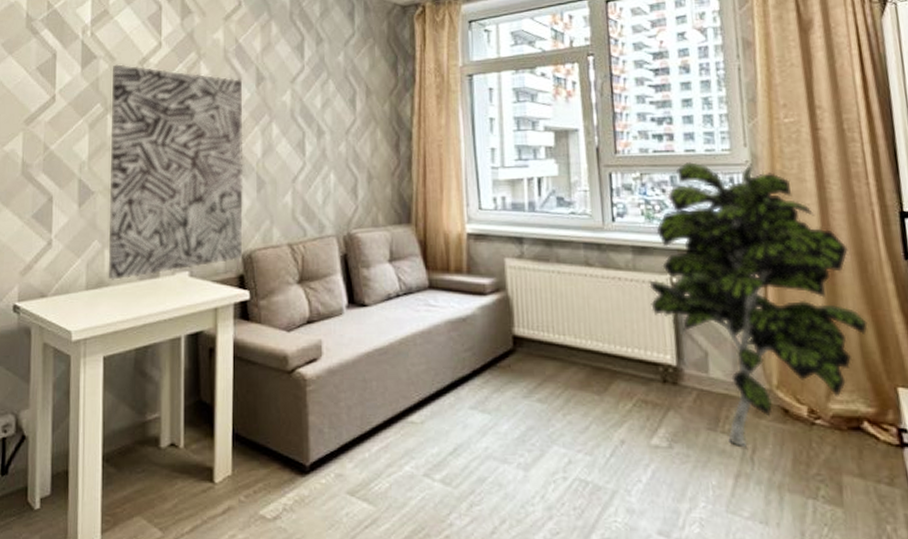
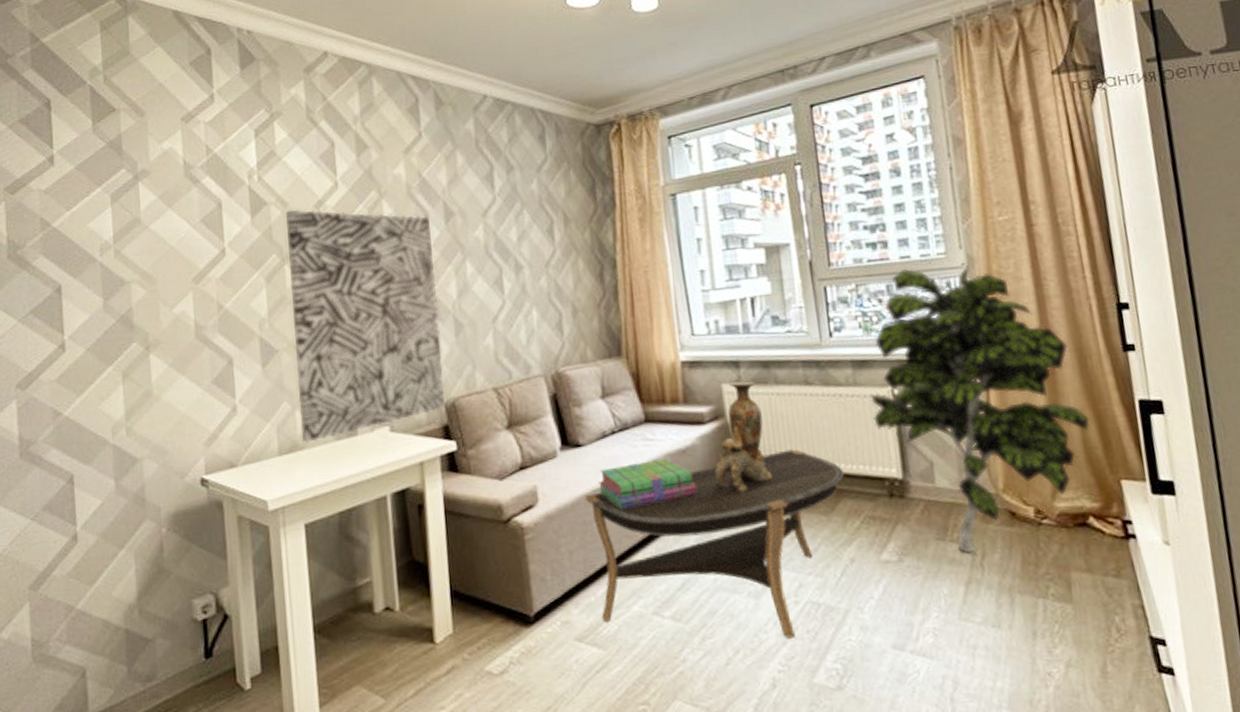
coffee table: none [366,327,618,514] -> present [585,449,844,639]
stack of books: none [381,324,475,370] -> present [599,458,698,509]
vase with dog figurine: none [493,257,549,366] -> present [715,381,773,494]

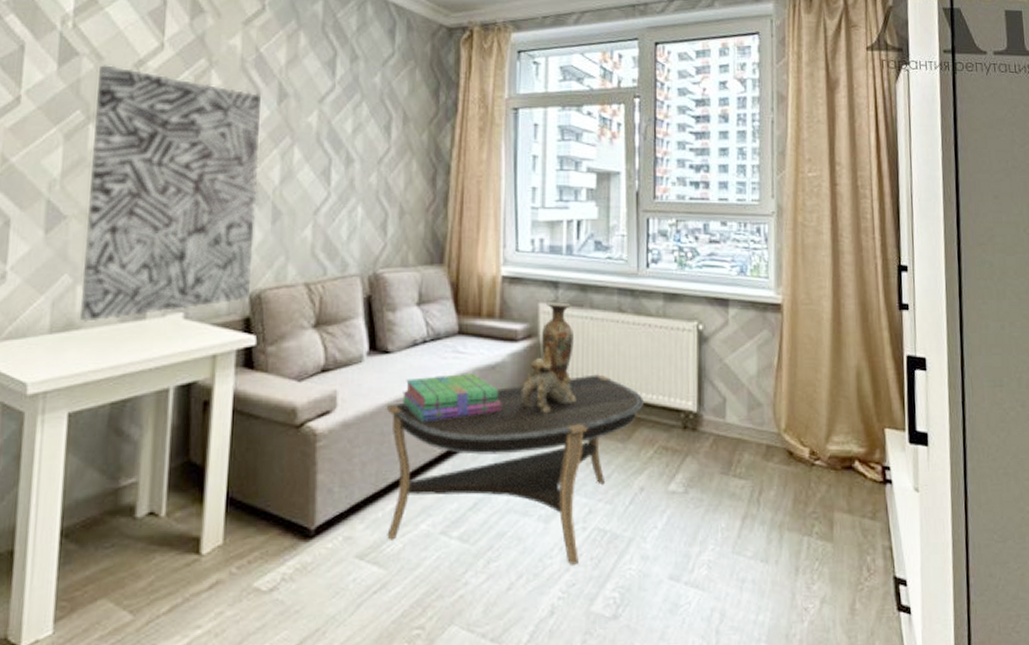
indoor plant: present [871,265,1090,554] -> none [677,209,865,489]

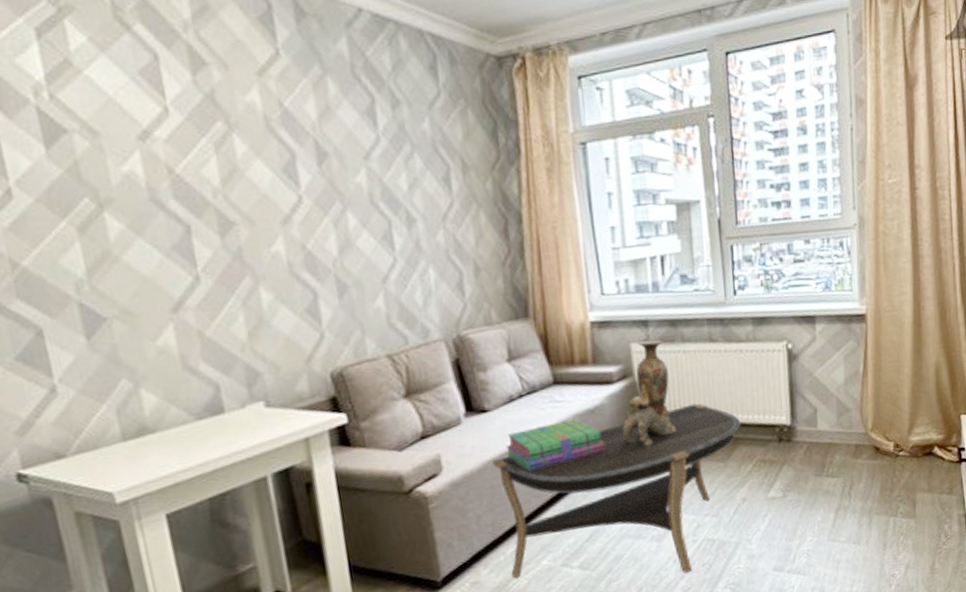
wall art: present [79,65,261,322] -> none [97,140,331,425]

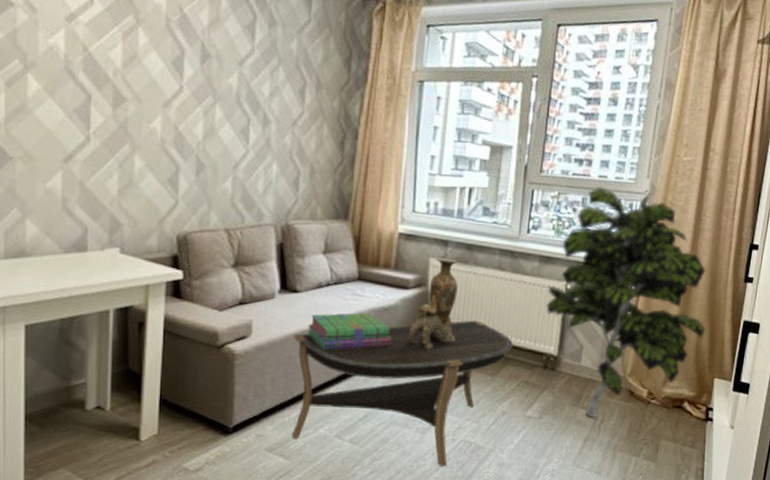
indoor plant: none [768,226,943,486] -> present [546,186,706,418]

